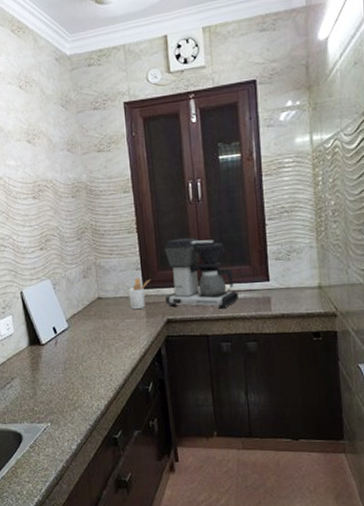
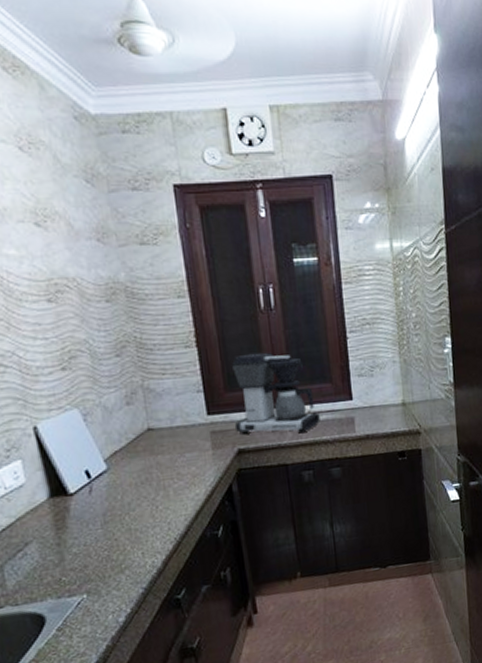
utensil holder: present [128,277,150,310] -> none [188,401,215,441]

